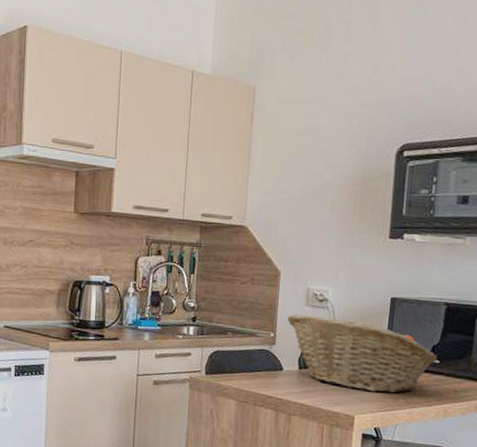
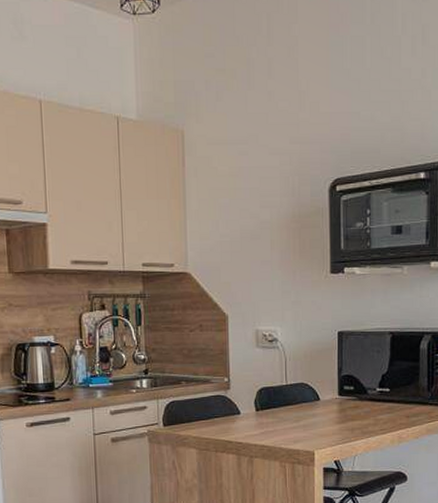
fruit basket: present [287,314,438,394] -> none [239,357,388,426]

